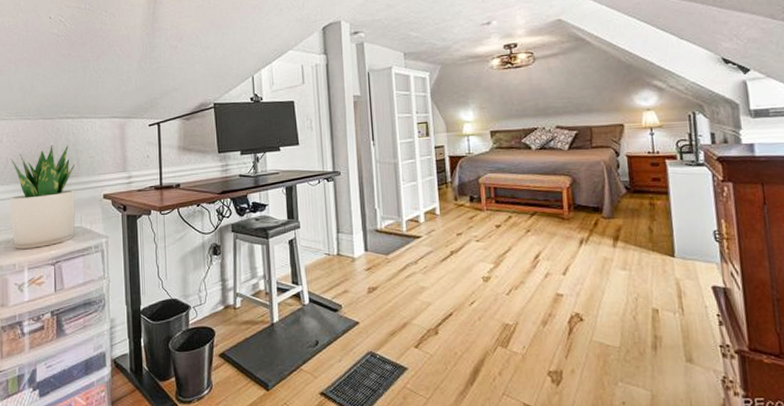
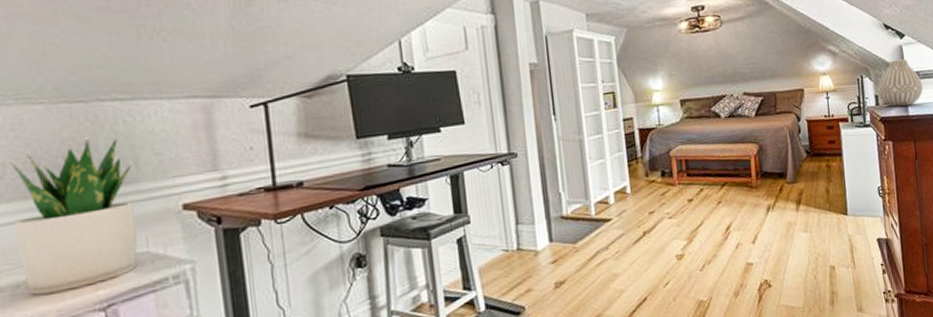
vase: none [713,95,775,146] -> present [877,59,923,107]

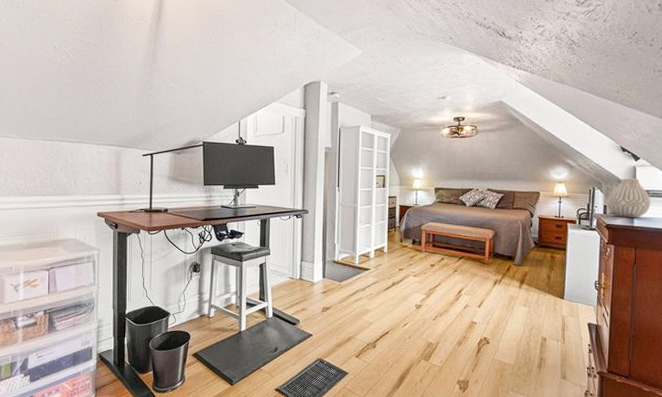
planter: present [10,138,138,295] -> none [9,164,73,255]

